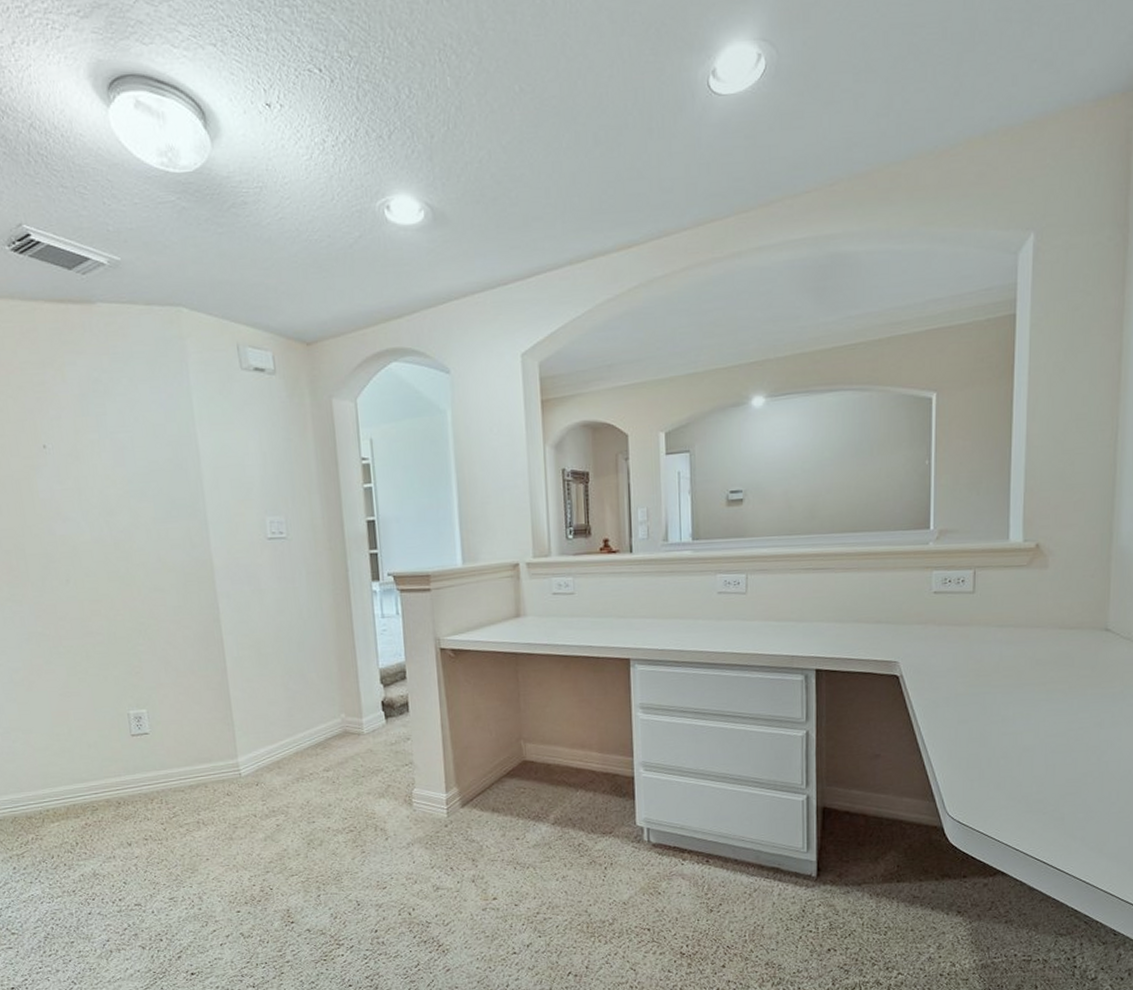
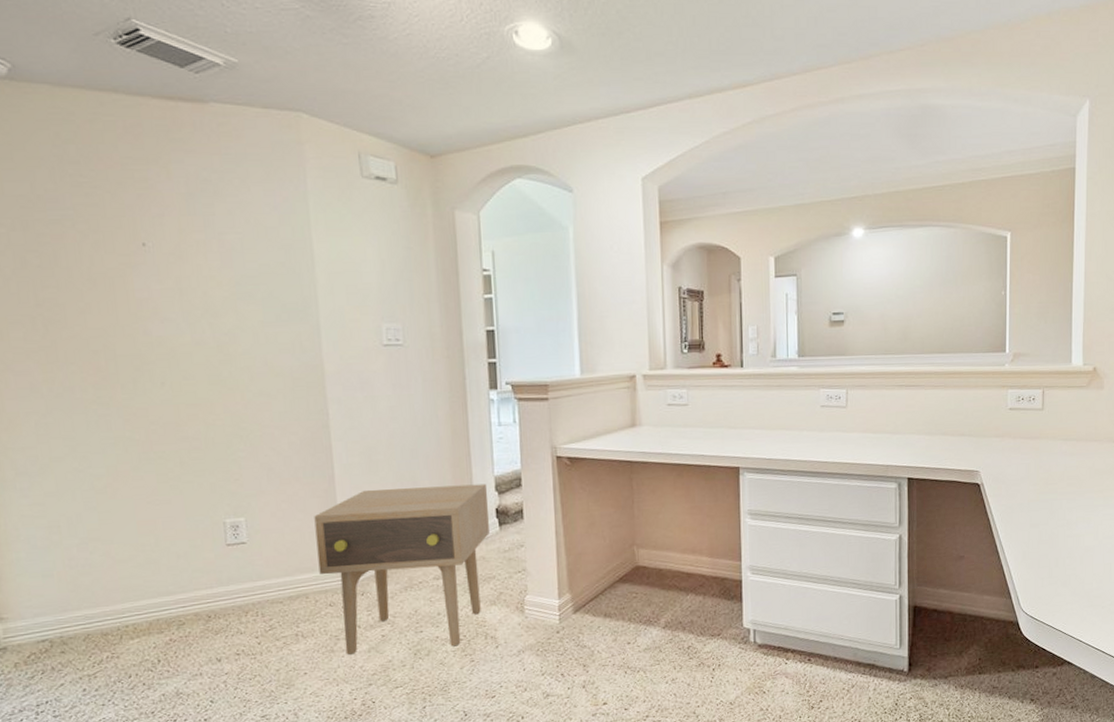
side table: none [209,676,376,842] -> present [314,484,490,655]

